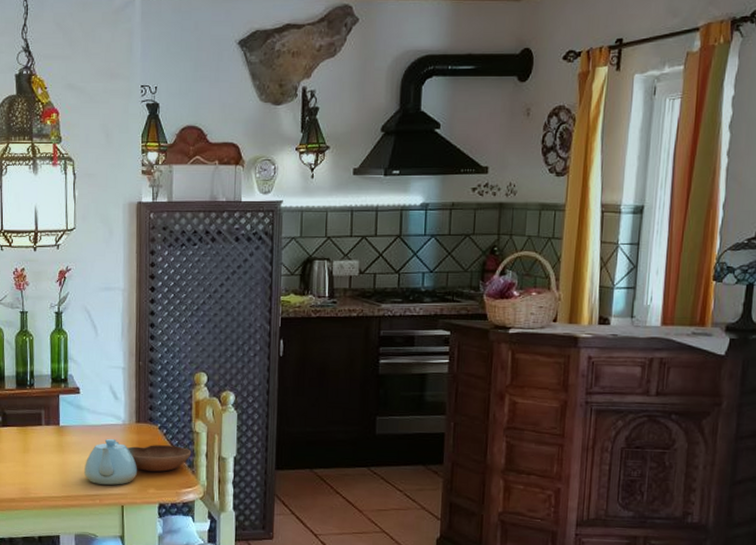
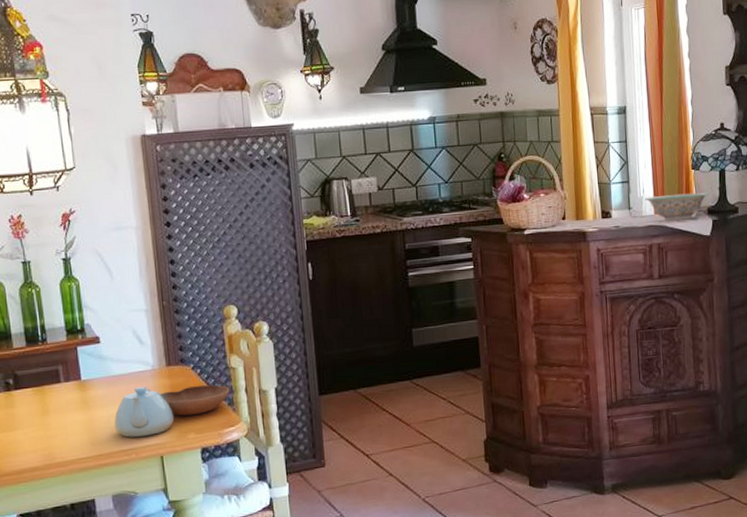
ceramic bowl: none [651,306,730,336] -> present [645,192,709,222]

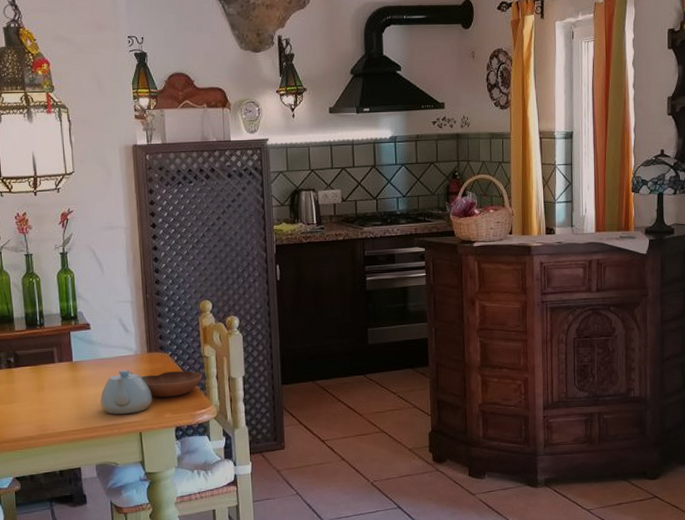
ceramic bowl: present [645,192,709,222] -> none [587,213,647,240]

